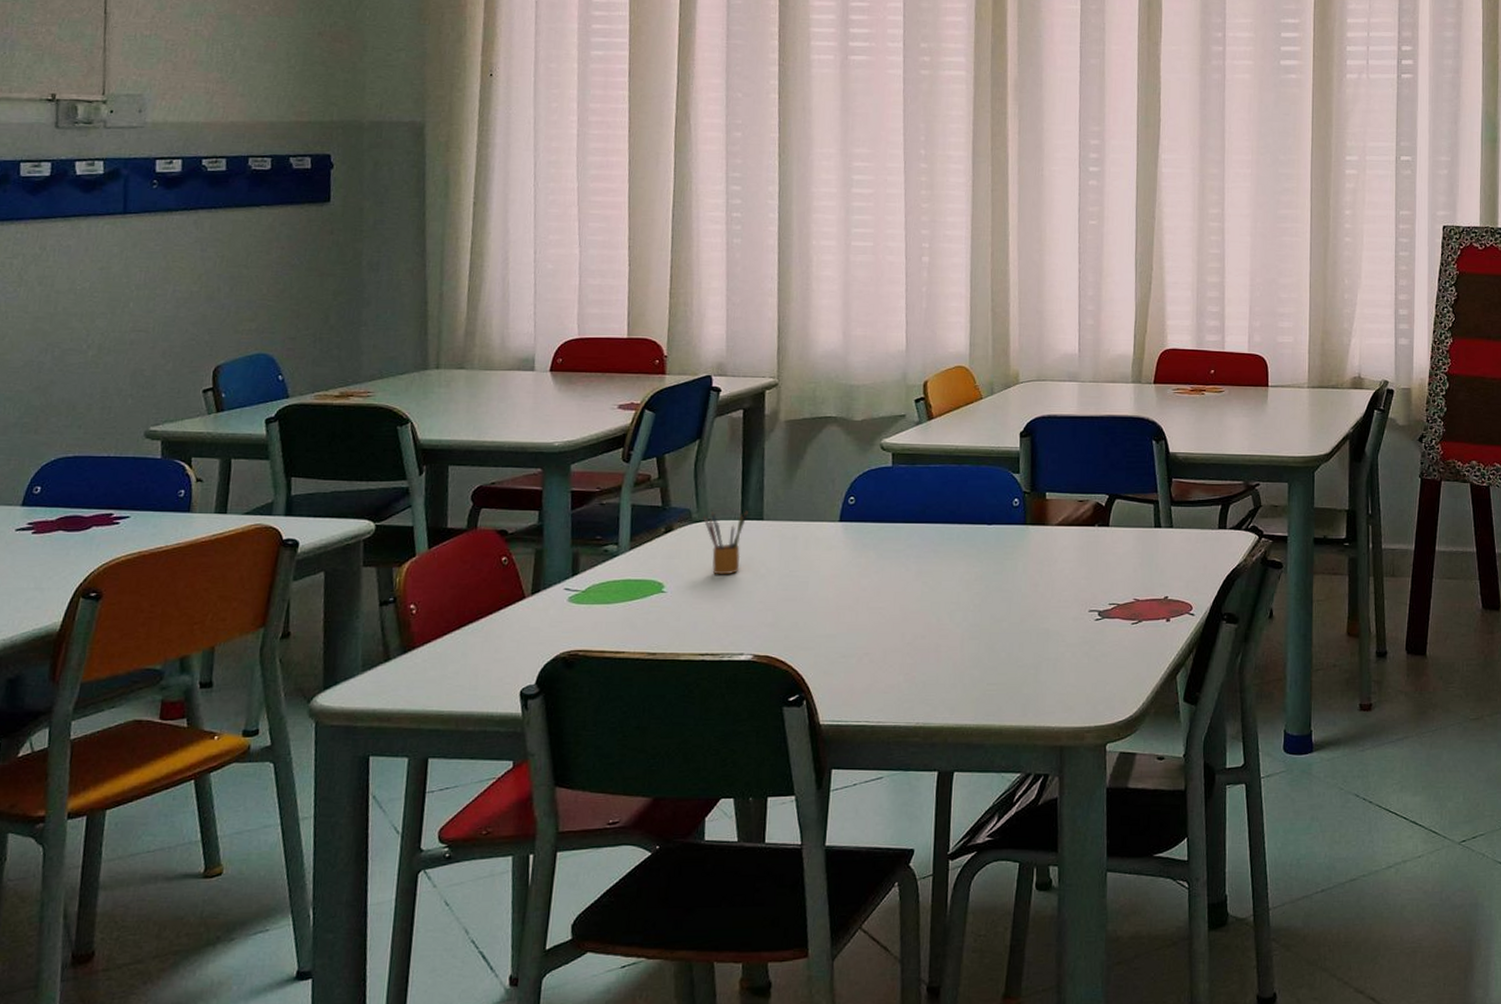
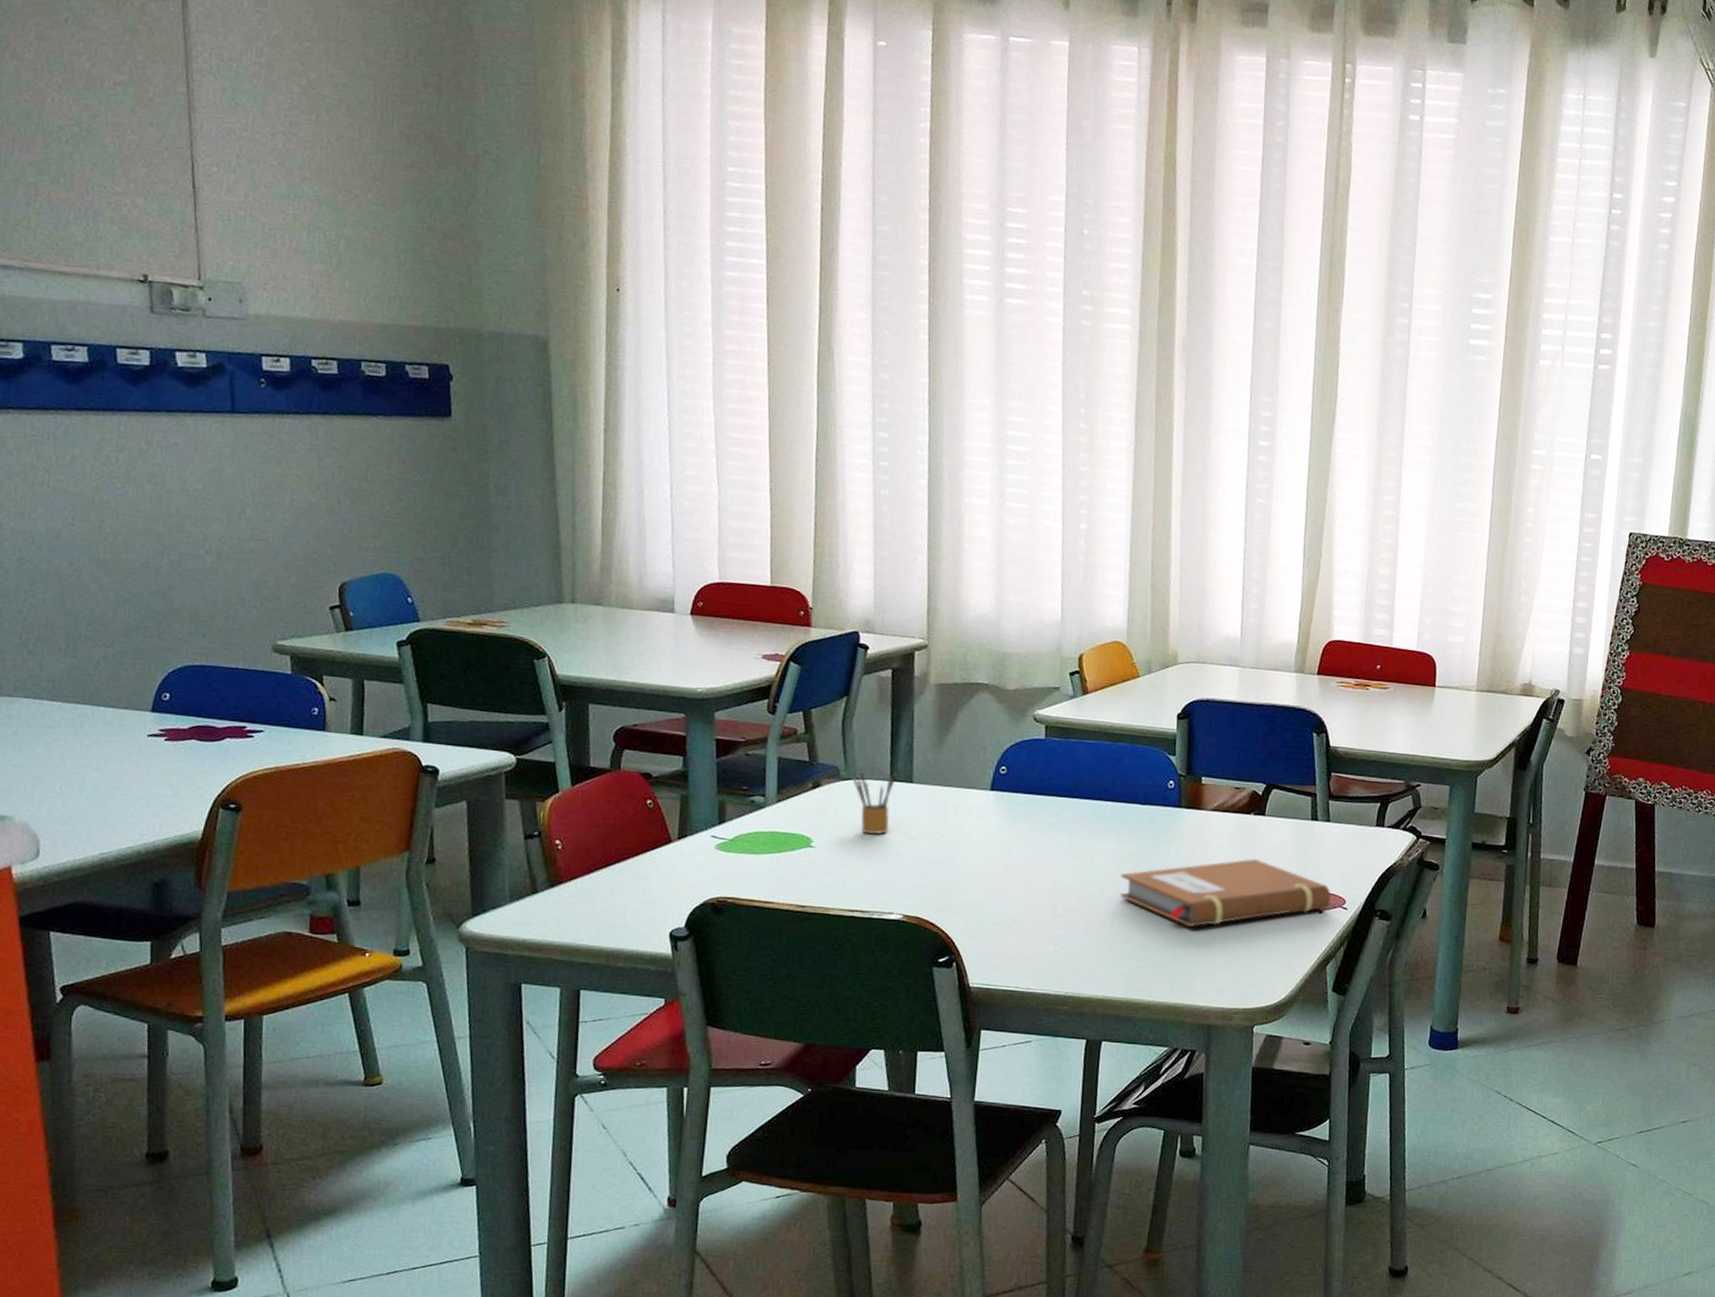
notebook: none [969,570,1177,645] -> present [1120,858,1331,927]

